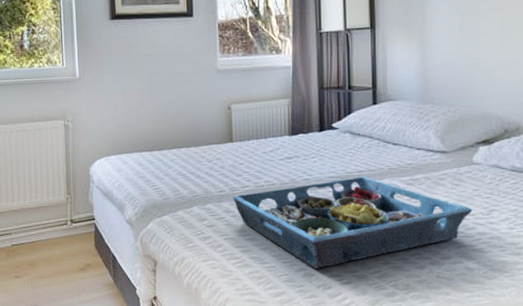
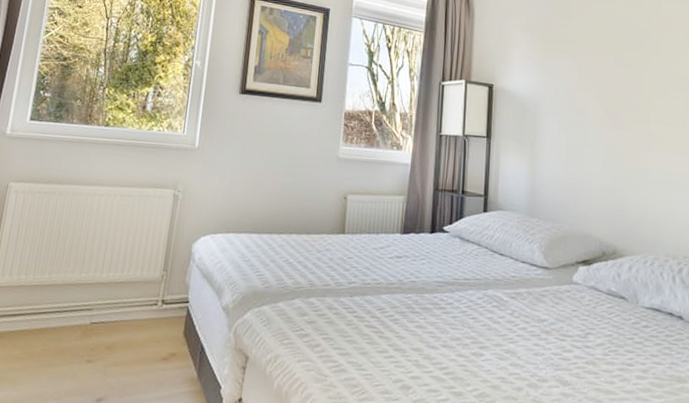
serving tray: present [233,176,473,269] -> none [337,284,571,381]

